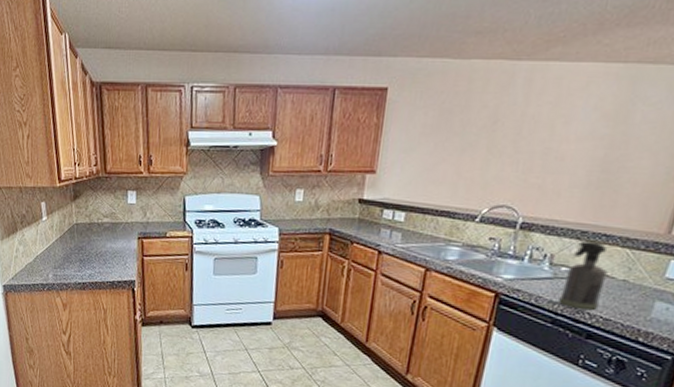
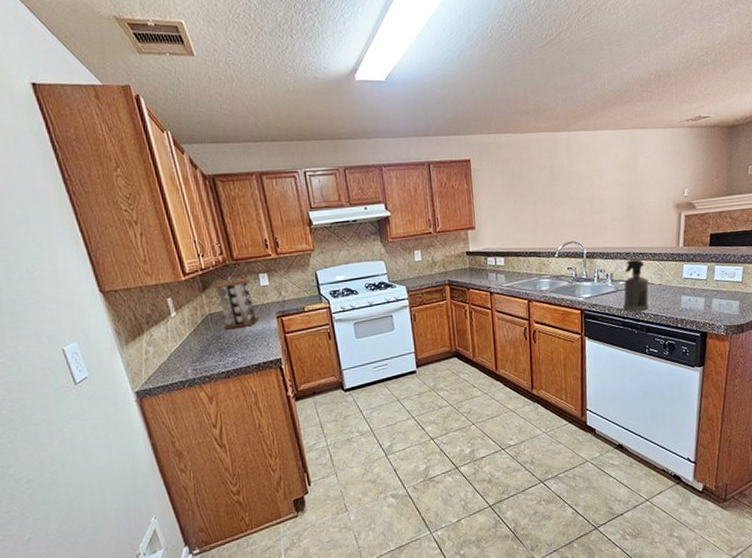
spice rack: none [83,187,120,243] -> present [213,274,259,329]

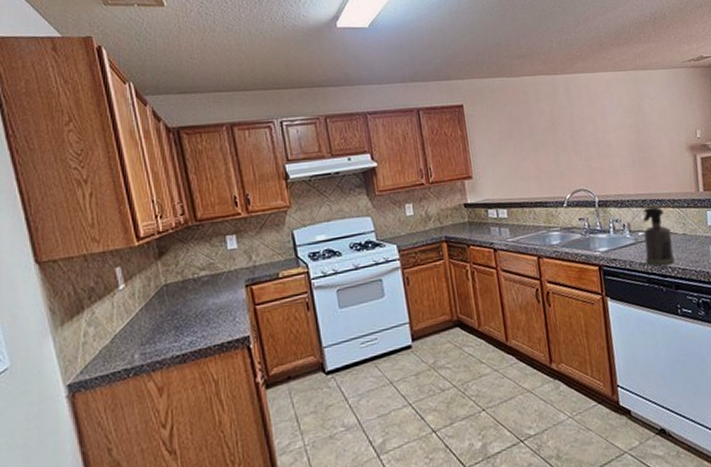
spice rack: present [213,274,259,329] -> none [171,237,224,302]

